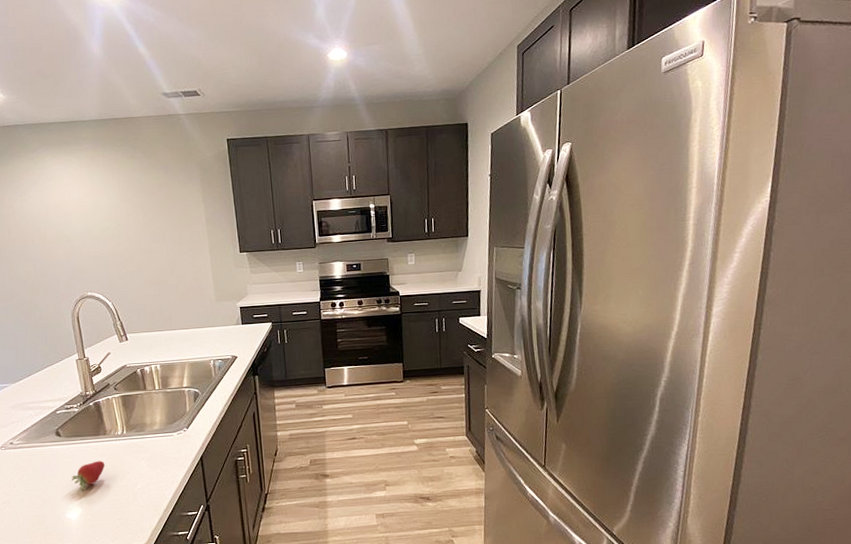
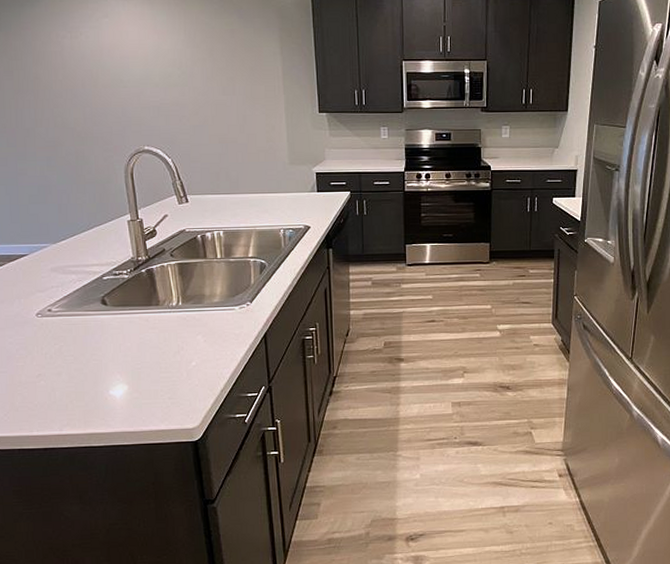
fruit: present [71,460,105,491] -> none [117,333,156,366]

